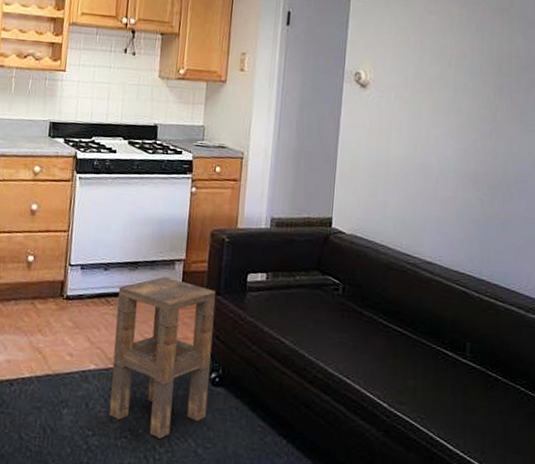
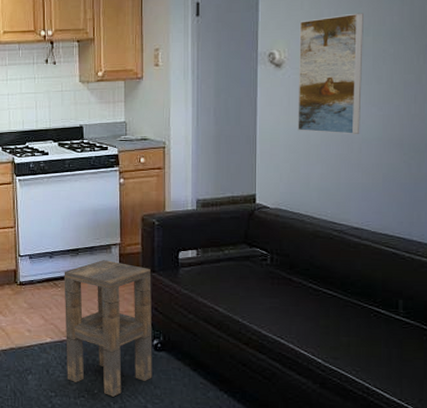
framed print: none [378,43,447,166] -> present [298,13,363,135]

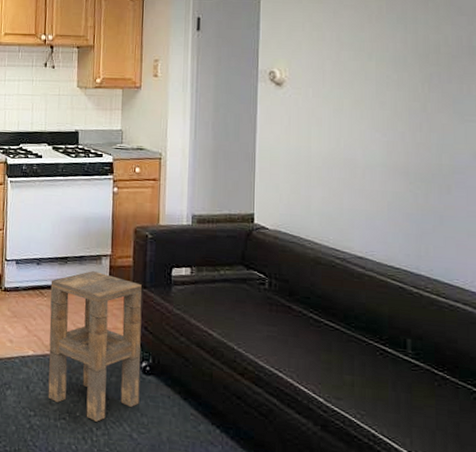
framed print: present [298,13,363,135] -> none [298,37,366,160]

